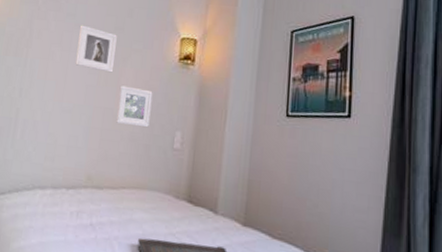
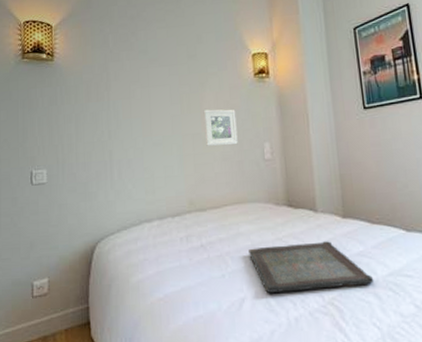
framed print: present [75,25,117,73] -> none [154,59,195,100]

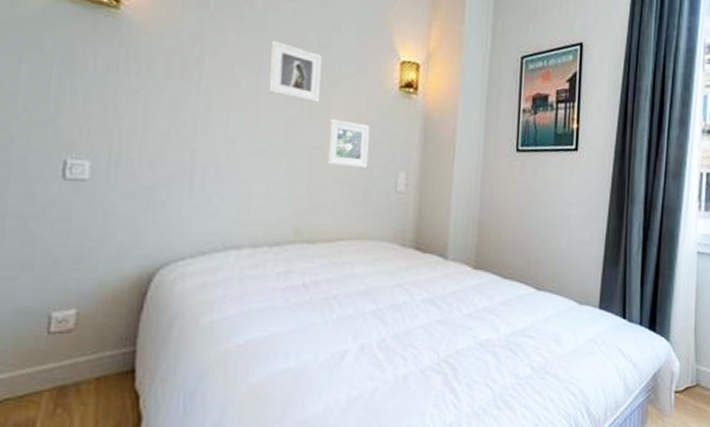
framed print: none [154,59,195,100] -> present [269,40,322,103]
serving tray: present [249,241,374,293] -> none [361,292,496,346]

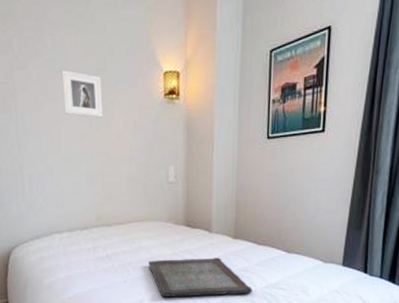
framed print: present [327,118,370,167] -> none [111,129,144,166]
serving tray: none [361,292,496,346] -> present [148,258,253,297]

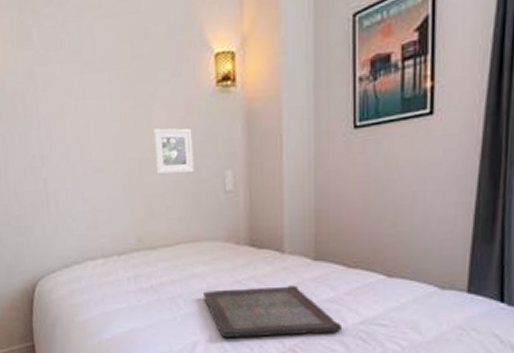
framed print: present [62,70,103,118] -> none [91,61,142,116]
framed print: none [111,129,144,166] -> present [152,128,194,174]

